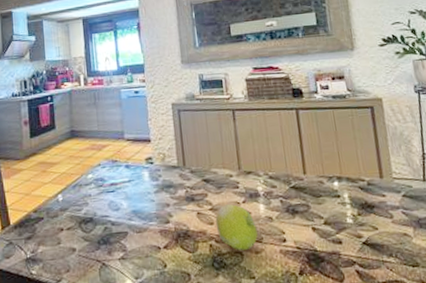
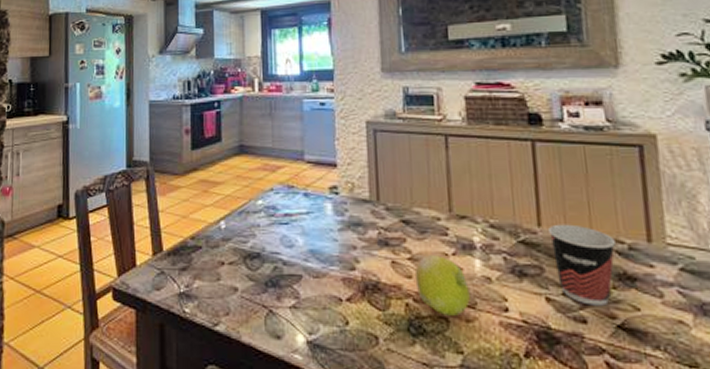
cup: none [311,170,358,230] -> present [549,224,615,306]

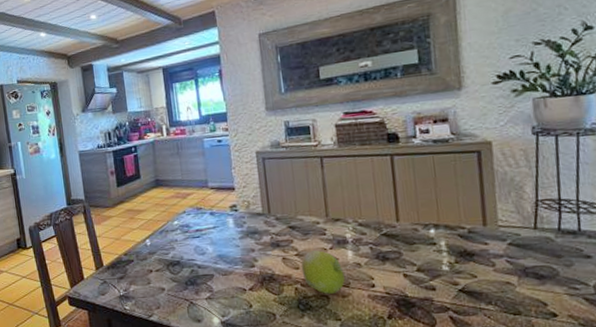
cup: present [549,224,615,306] -> none [405,217,458,277]

